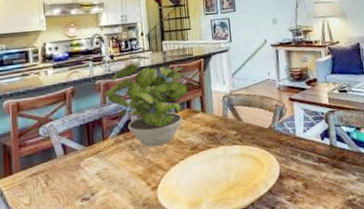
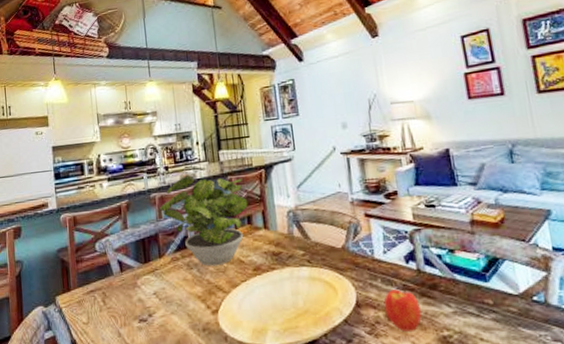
apple: none [302,162,332,198] -> present [383,289,422,332]

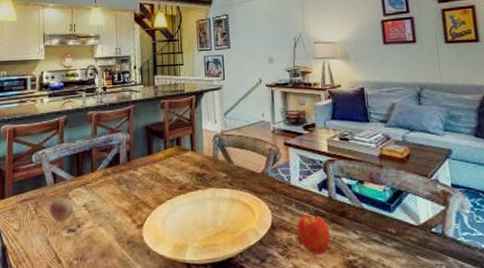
fruit: none [117,286,143,313] -> present [49,198,73,223]
potted plant: present [159,175,248,267] -> none [95,97,178,183]

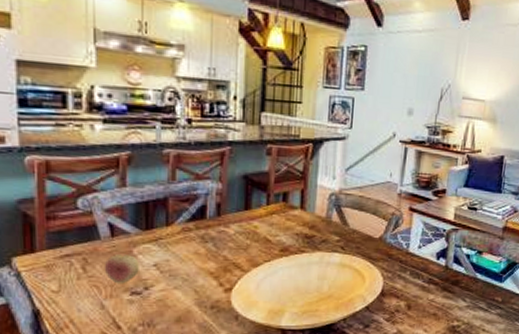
apple: present [296,215,330,254] -> none [406,282,440,320]

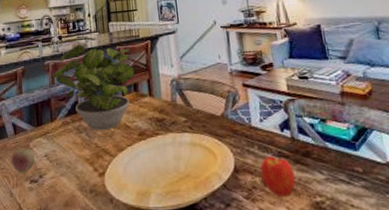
potted plant: none [173,135,287,242] -> present [52,45,135,131]
apple: none [406,282,440,320] -> present [260,156,296,197]

